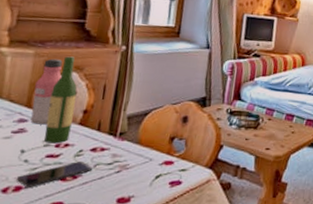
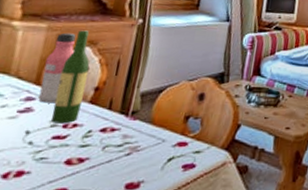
smartphone: present [15,161,94,189] -> none [18,142,102,174]

